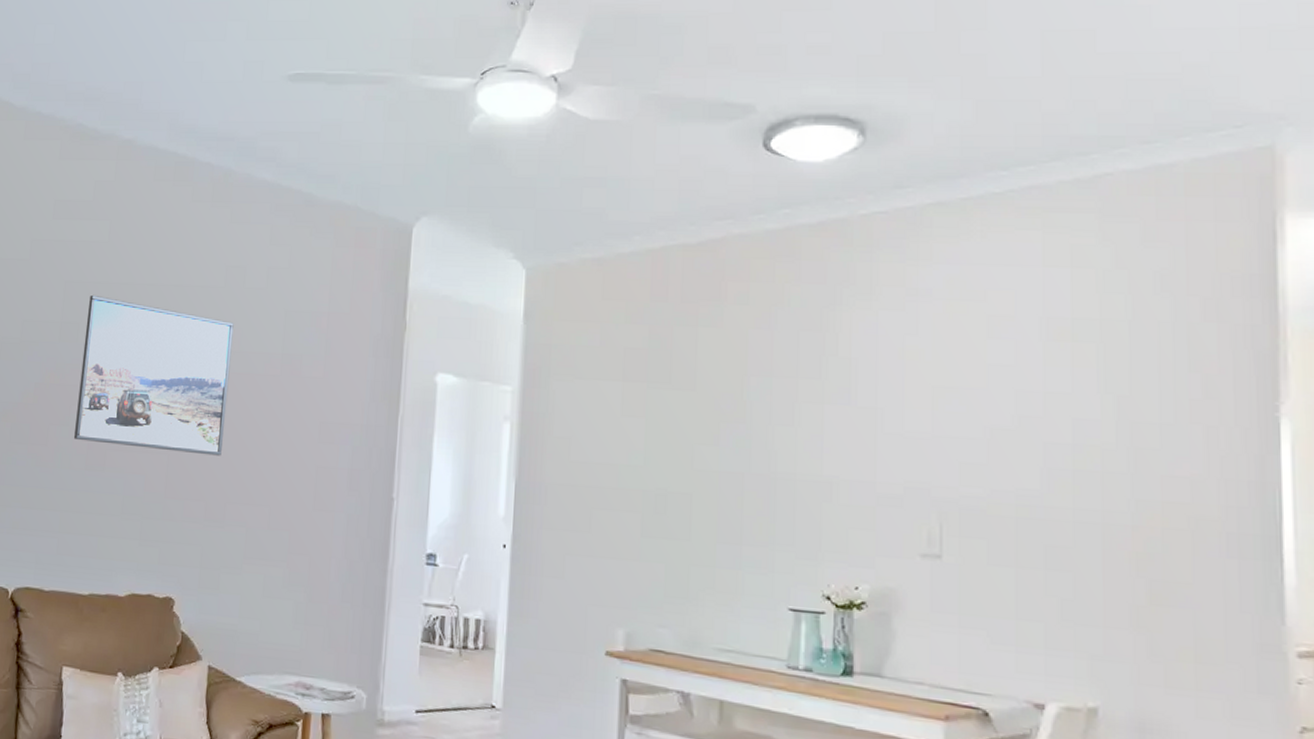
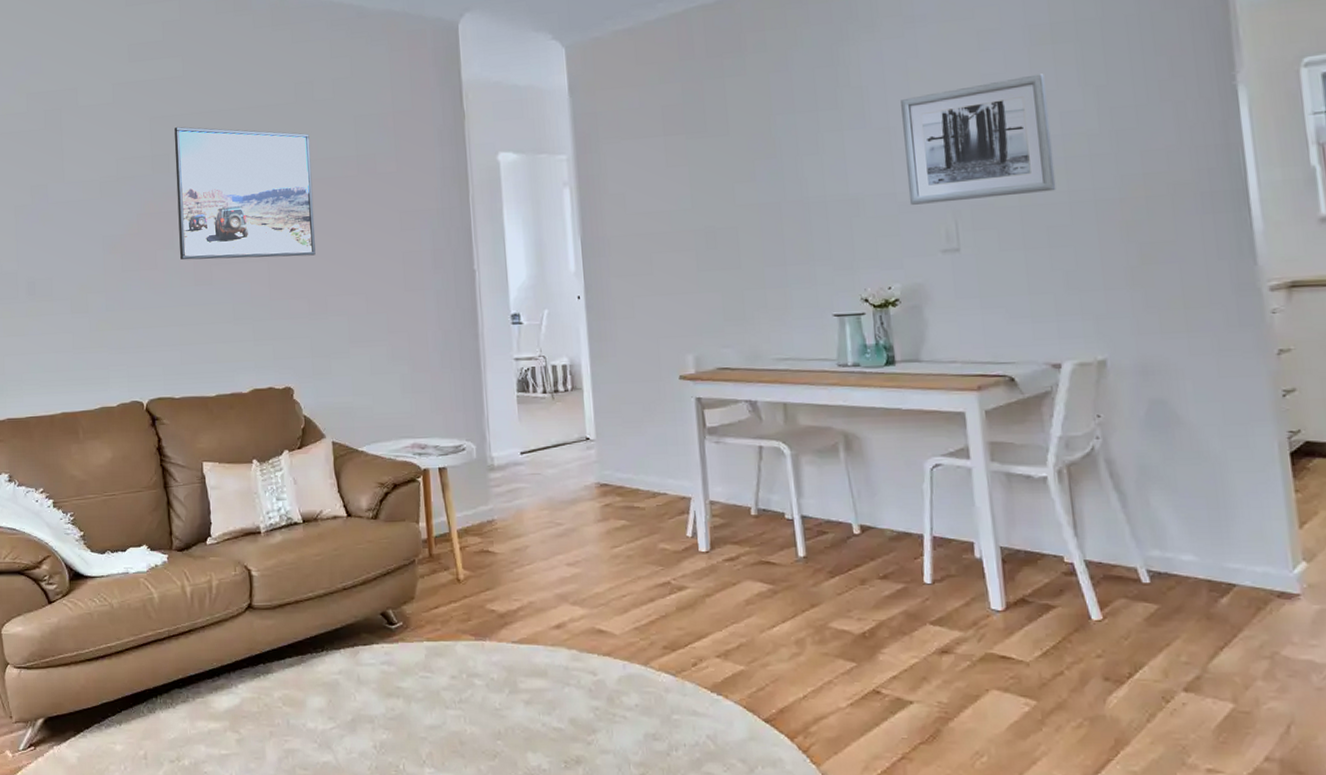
wall art: none [890,372,1060,507] -> present [901,73,1056,205]

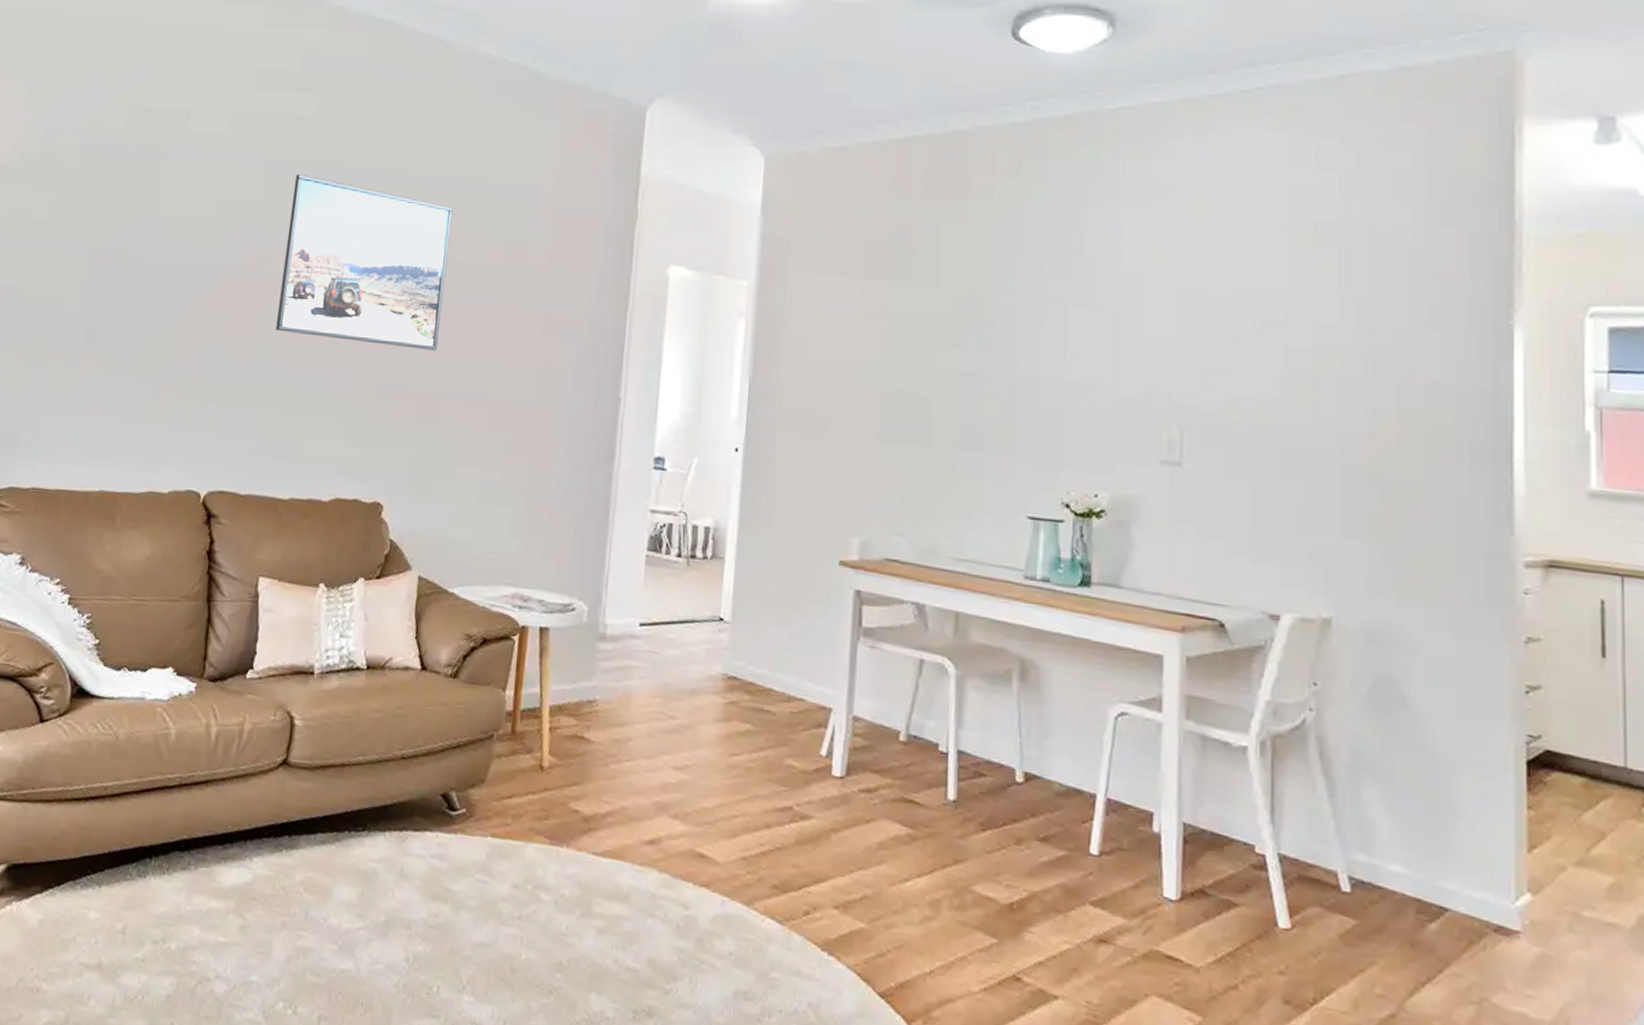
wall art: present [901,73,1056,205] -> none [1131,276,1301,413]

